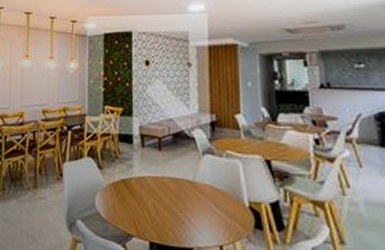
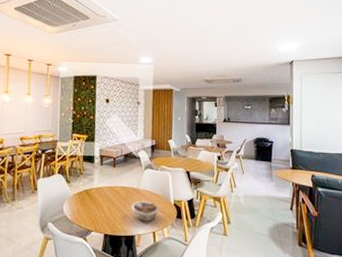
succulent planter: none [185,199,227,232] -> present [131,201,159,223]

